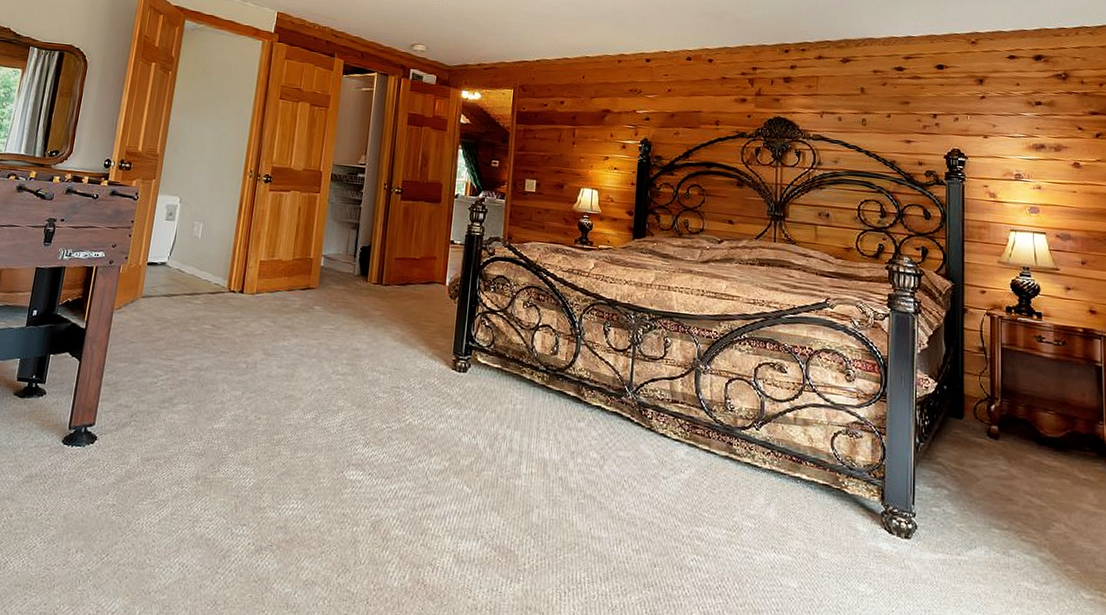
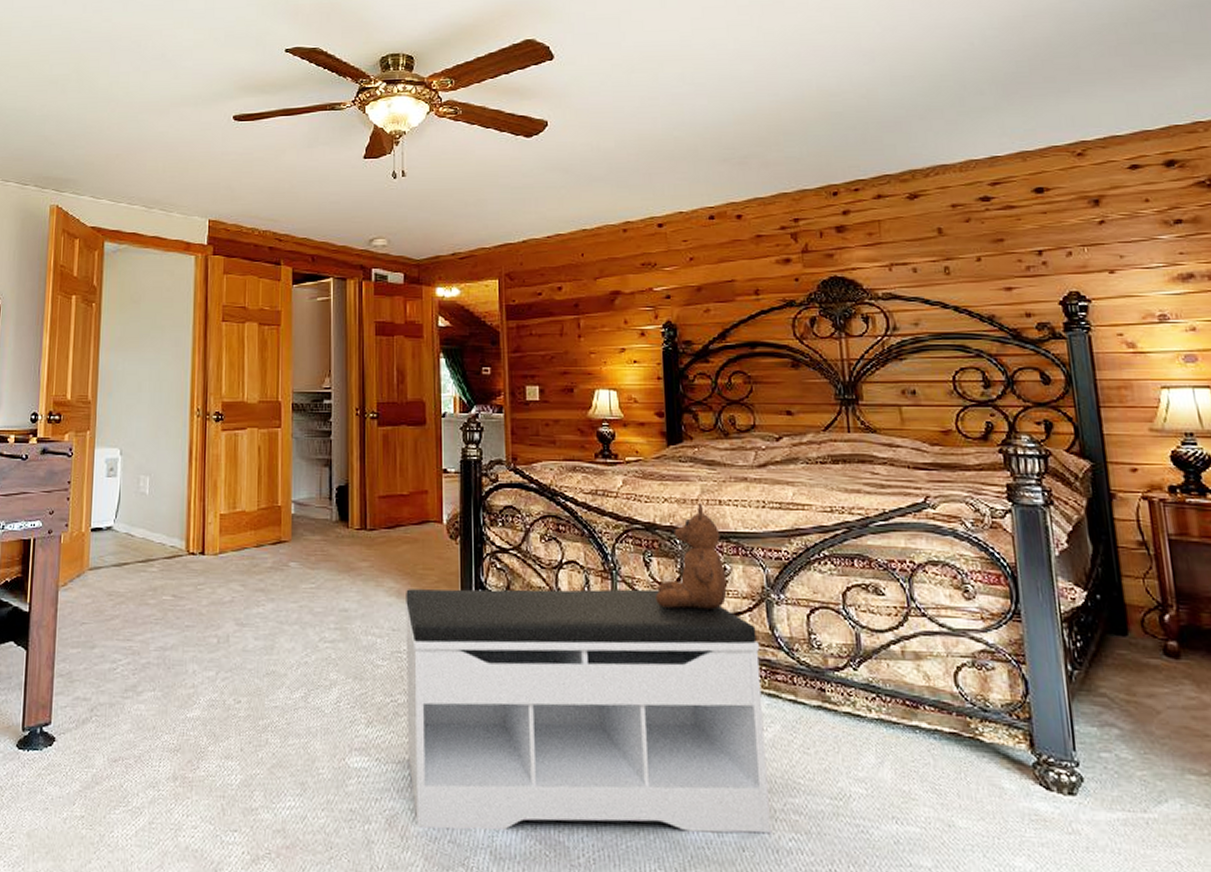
bench: none [395,336,687,555] -> present [404,589,771,834]
teddy bear: none [610,287,667,373] -> present [656,502,727,609]

